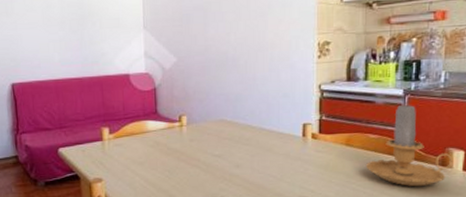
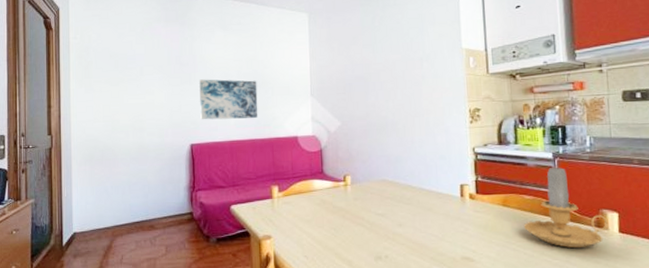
wall art: none [17,10,85,57] -> present [199,79,258,120]

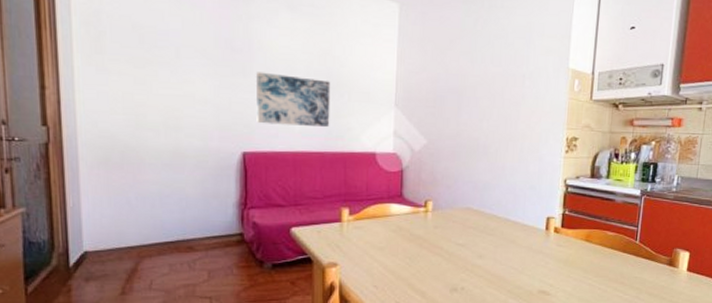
candle: present [523,164,609,249] -> none [601,202,680,285]

